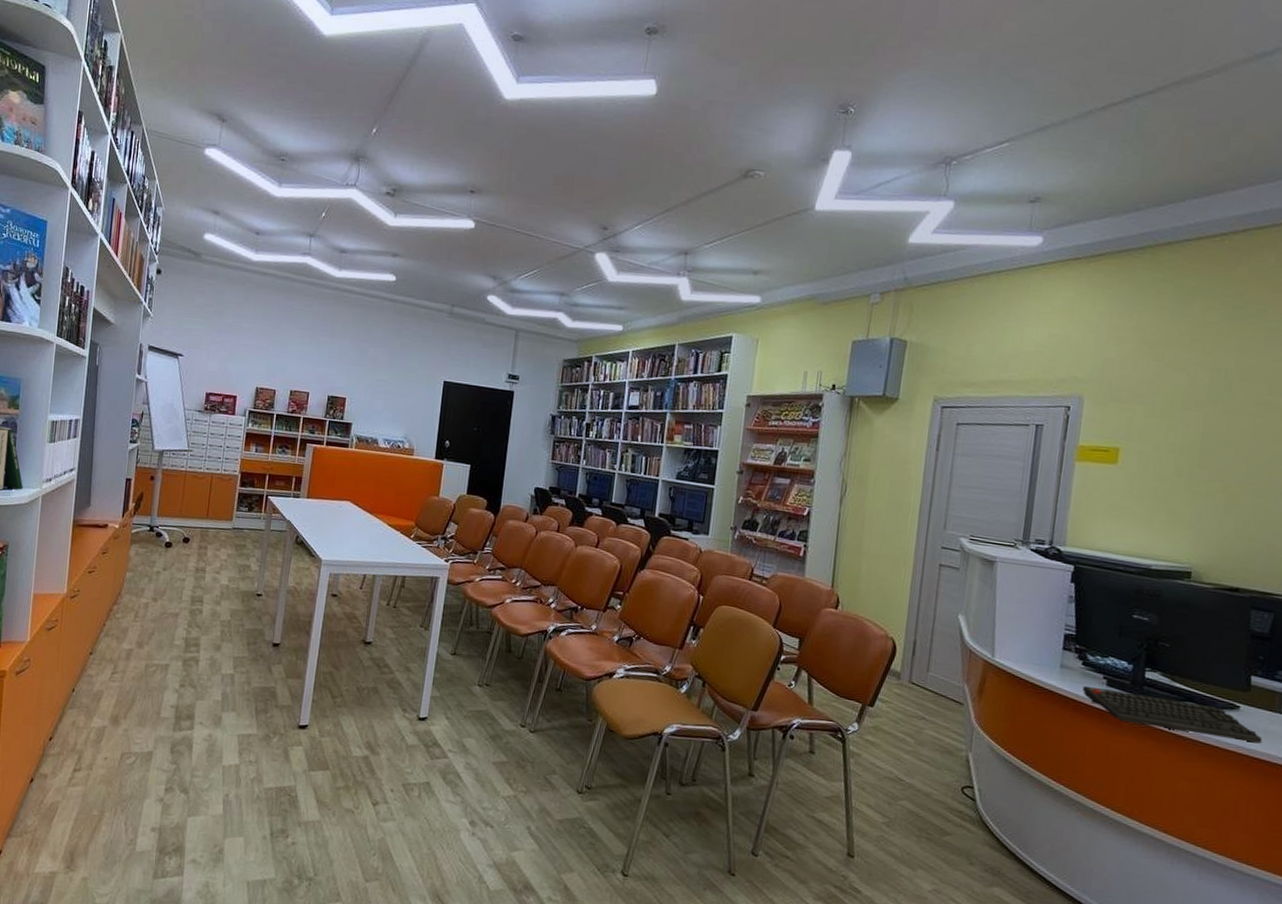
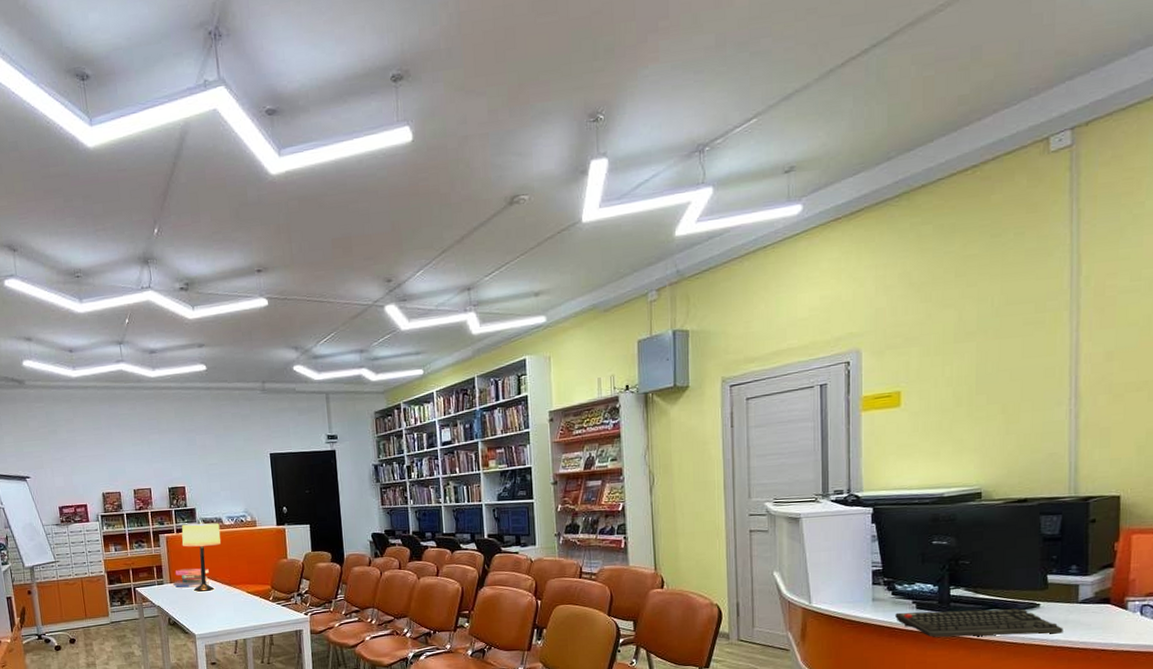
books: none [309,485,353,510] -> present [173,568,210,589]
table lamp: none [328,437,374,515] -> present [181,523,221,592]

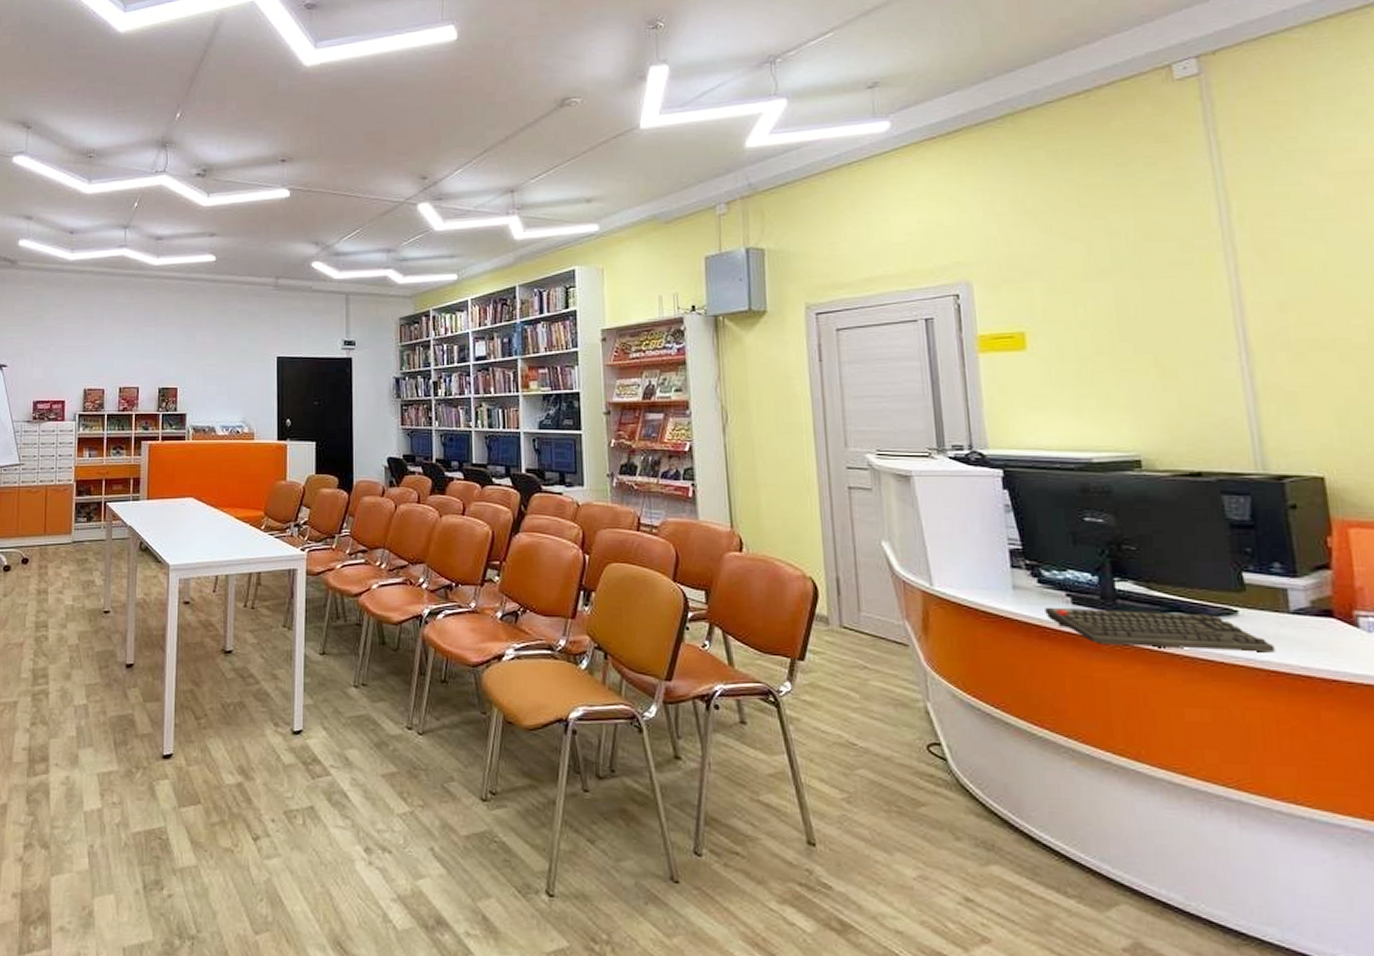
books: present [173,568,210,589] -> none [150,483,195,508]
table lamp: present [181,523,221,592] -> none [166,431,212,512]

